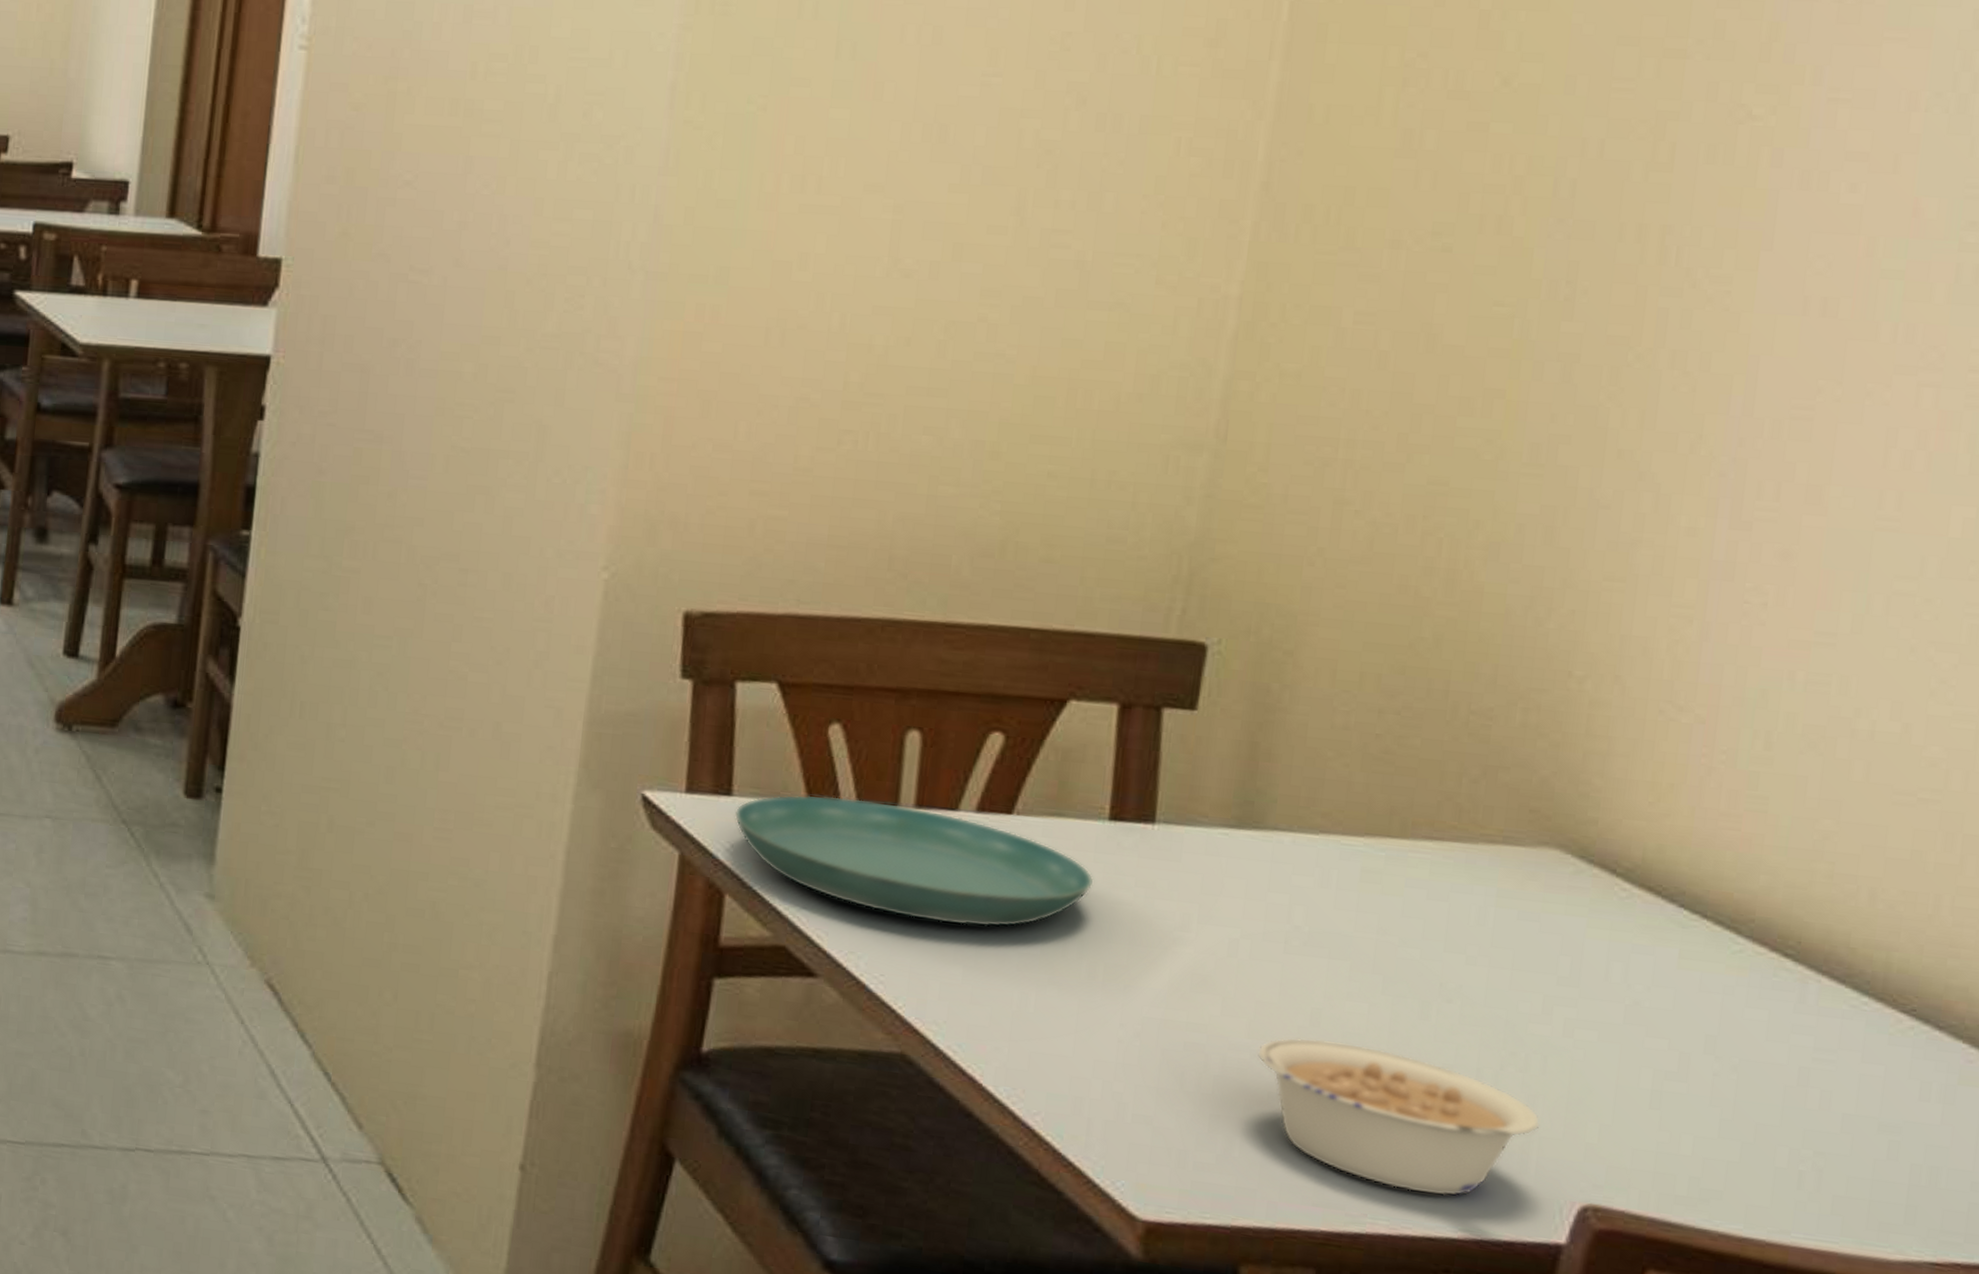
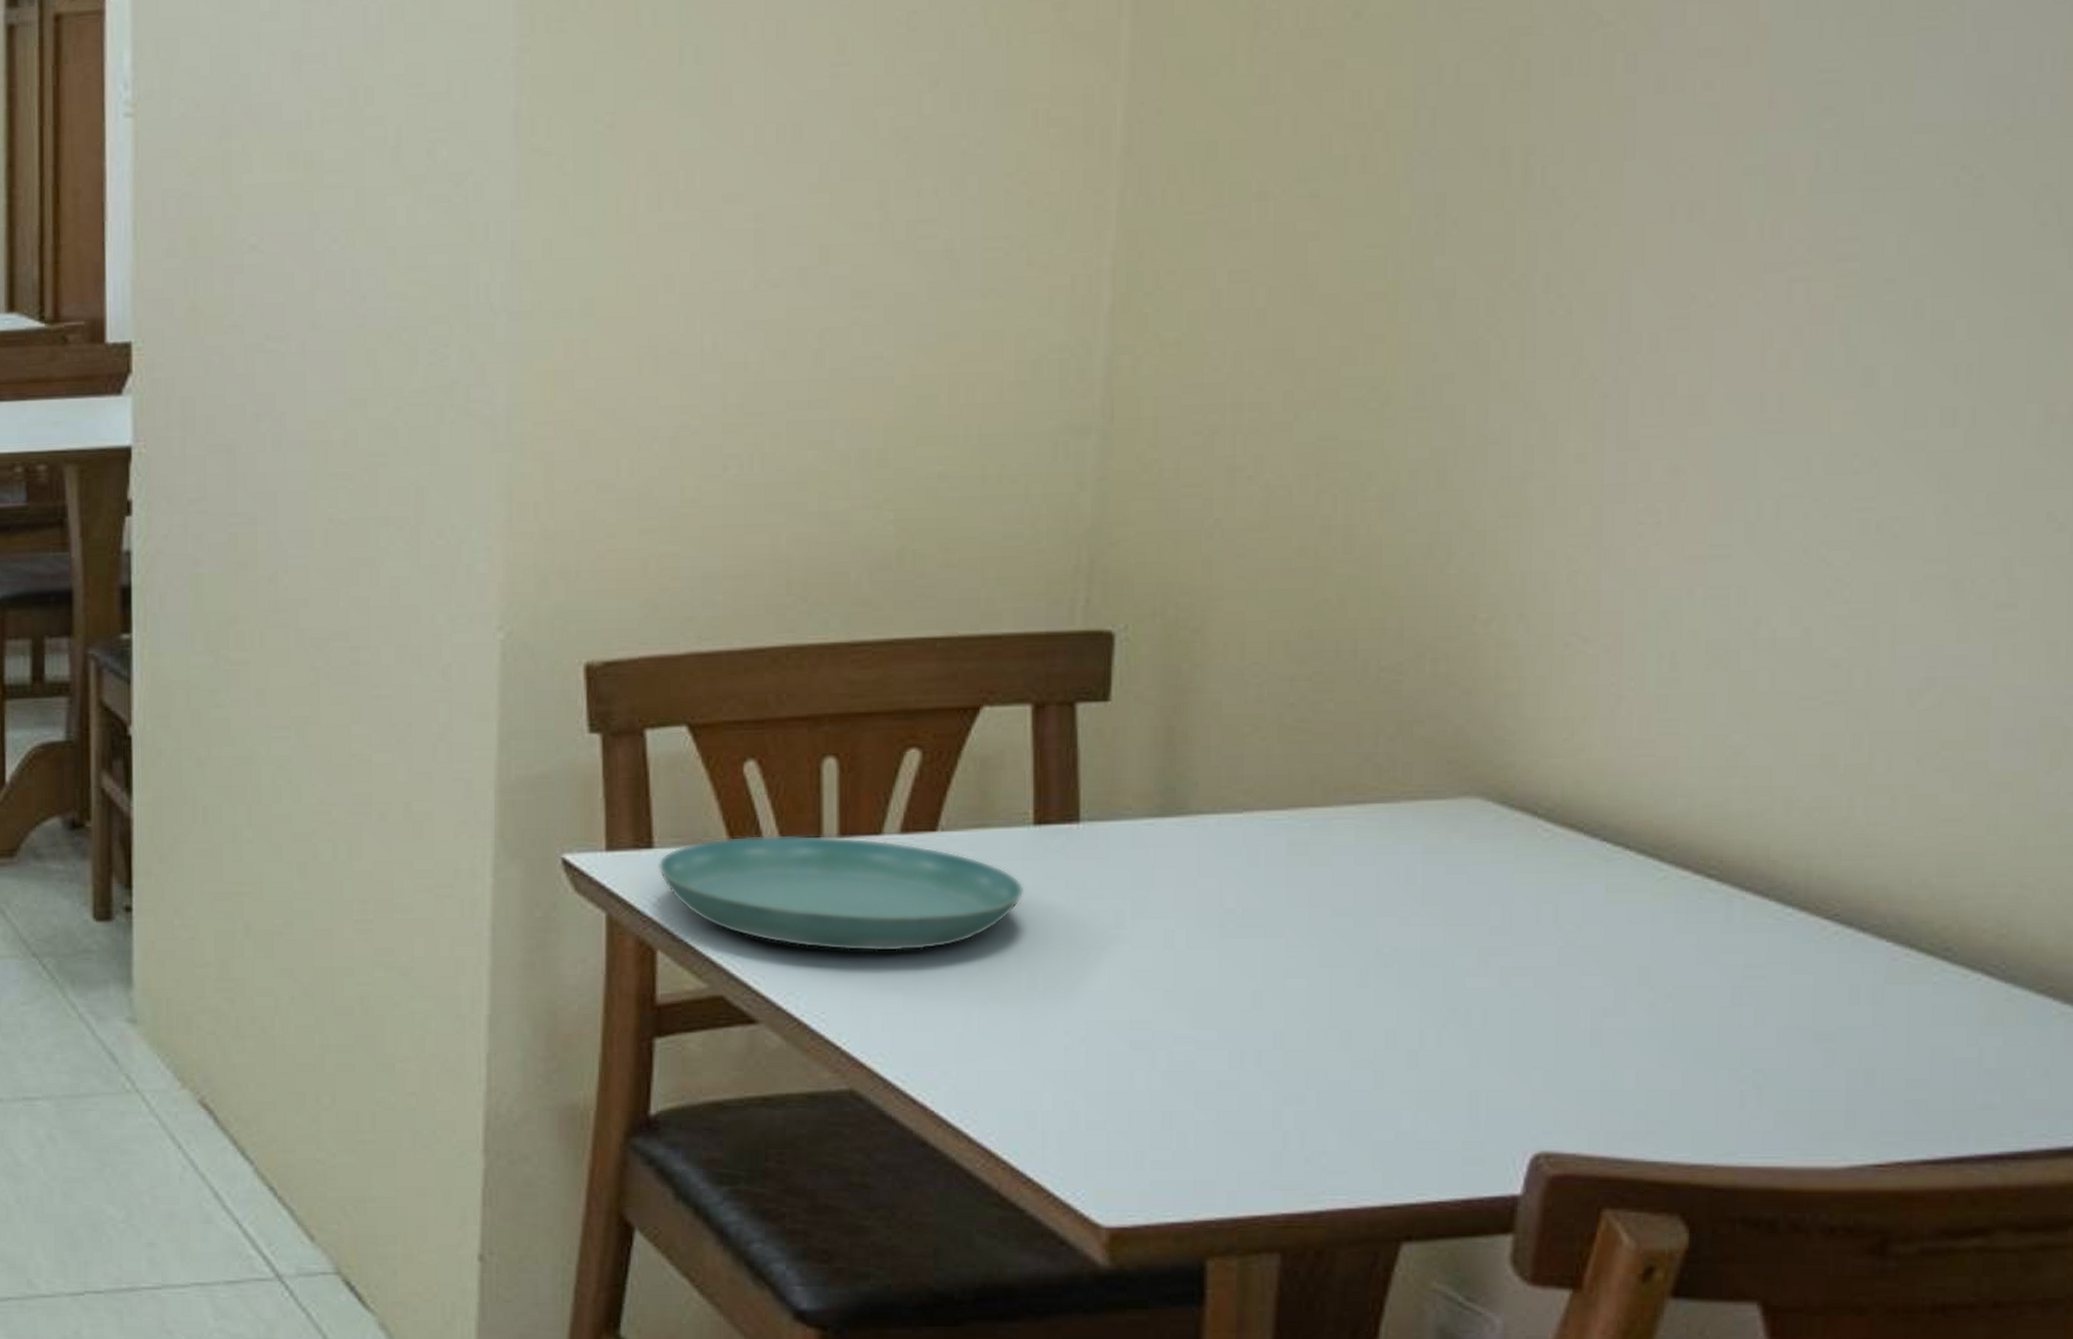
legume: present [1256,1037,1541,1196] -> none [1202,1021,1486,1163]

